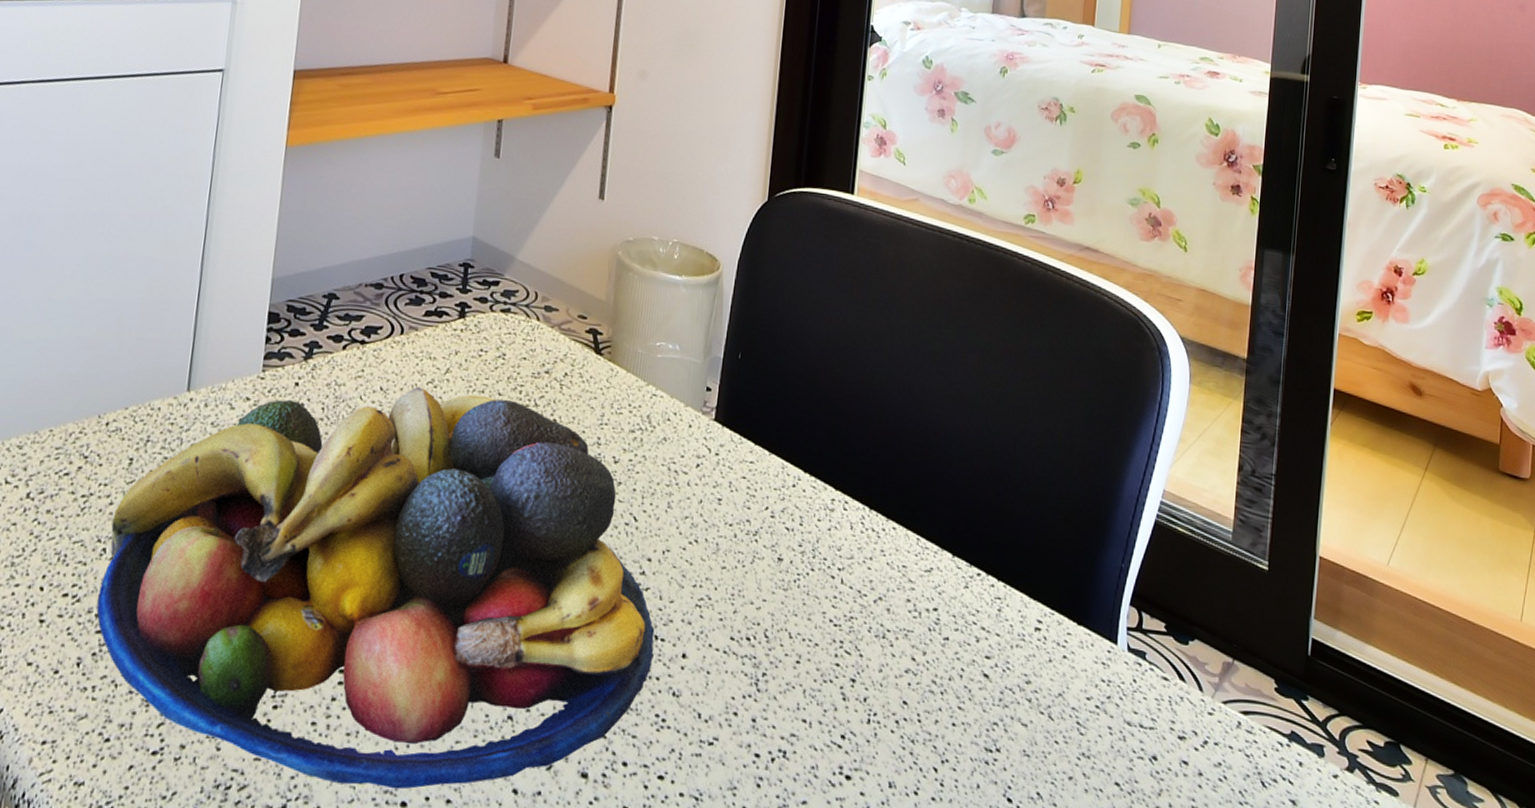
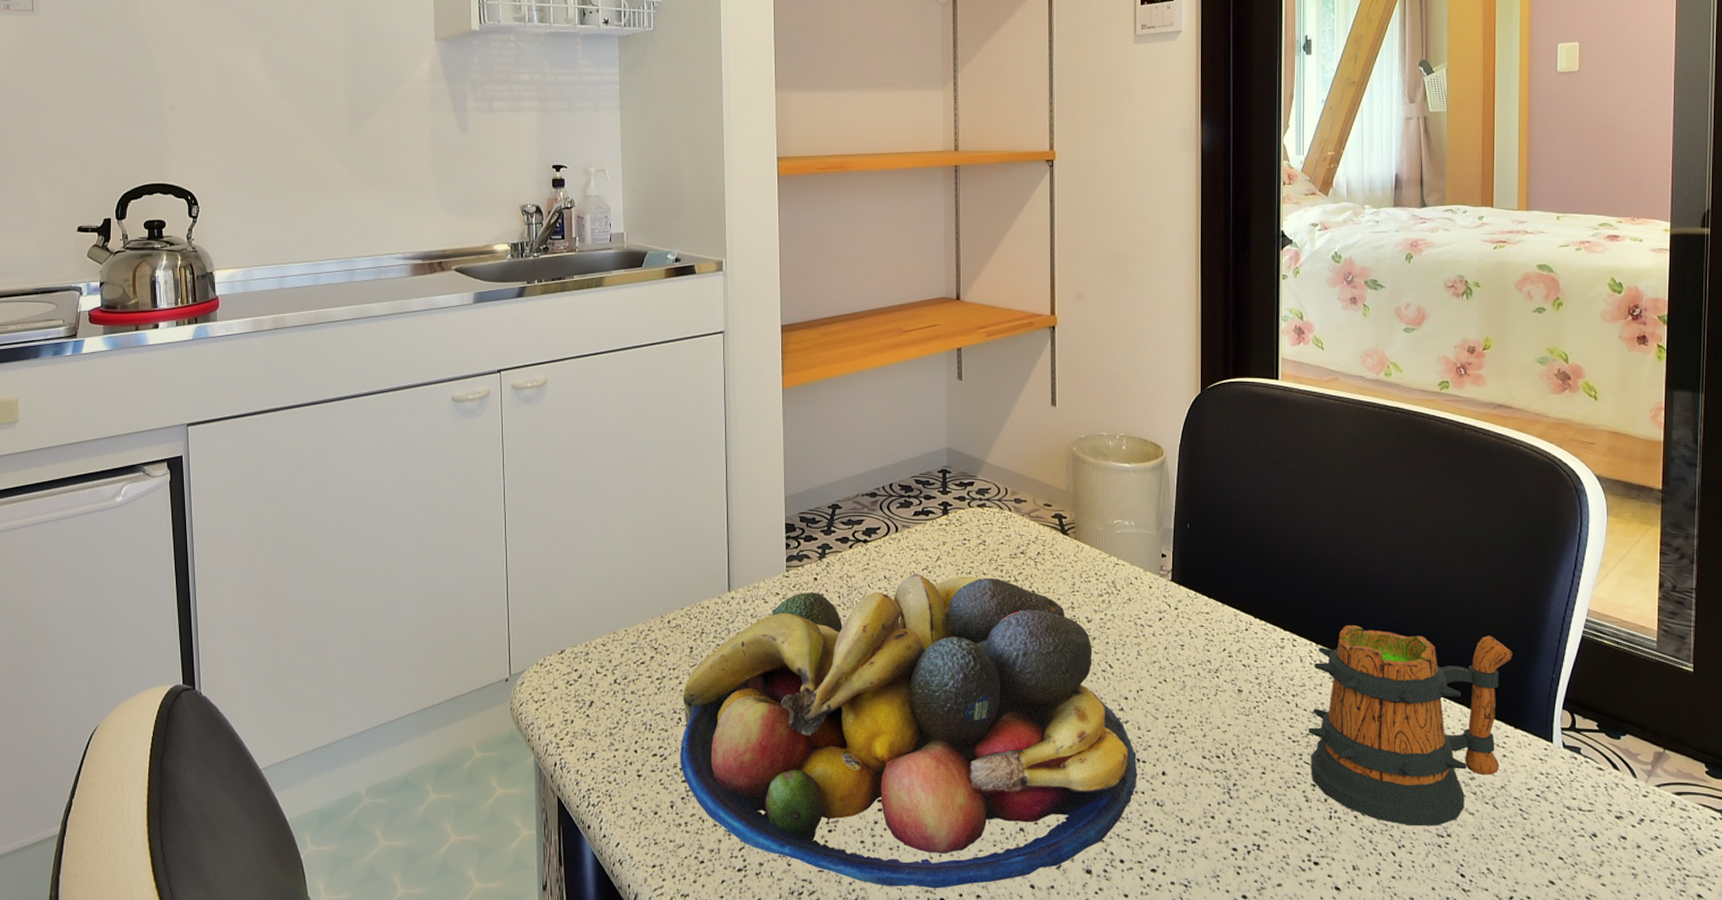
mug: none [851,489,1081,738] -> present [1309,625,1513,826]

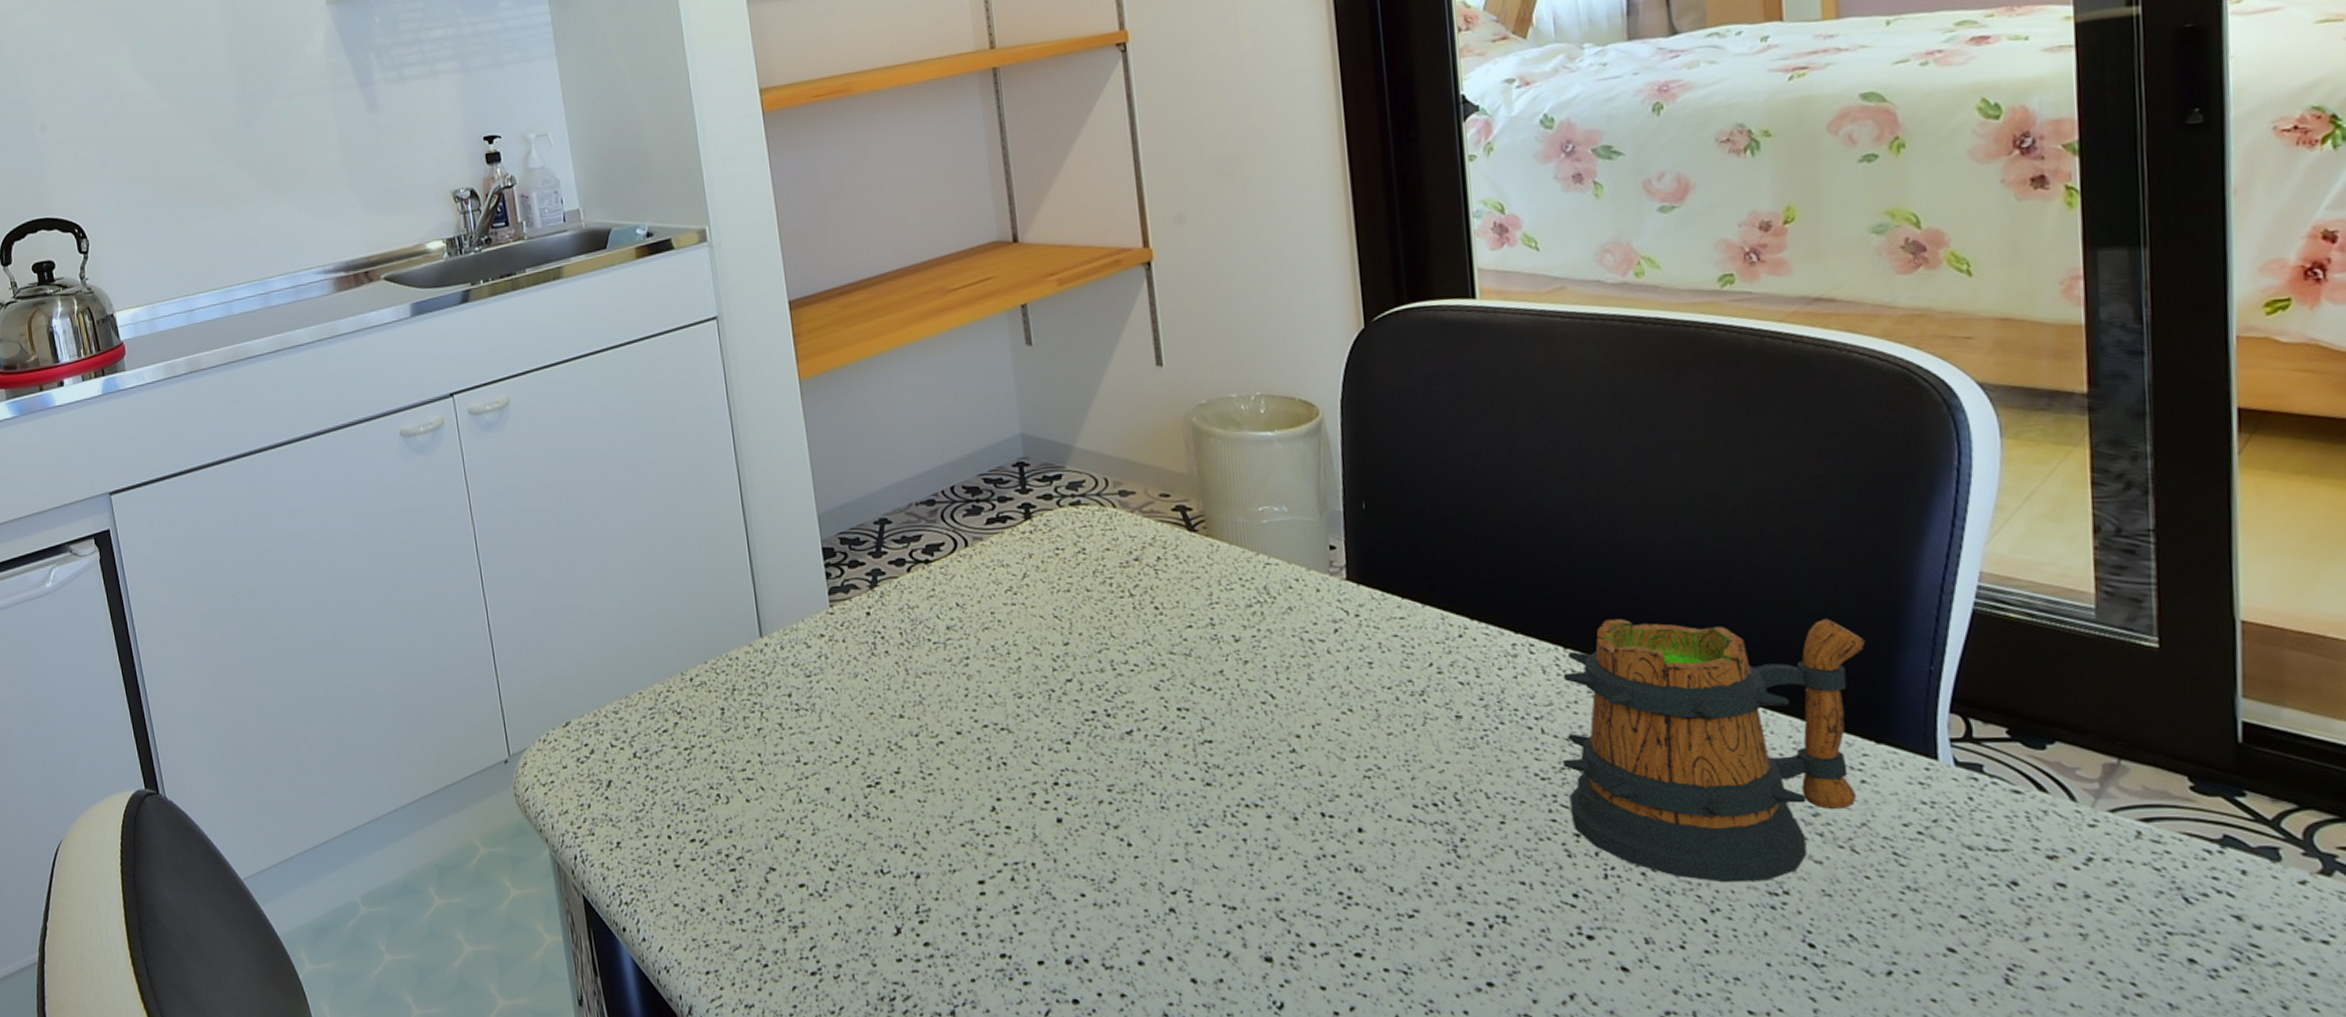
fruit bowl: present [680,573,1138,889] -> none [718,594,1324,988]

